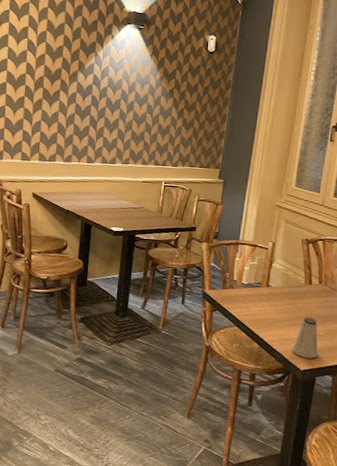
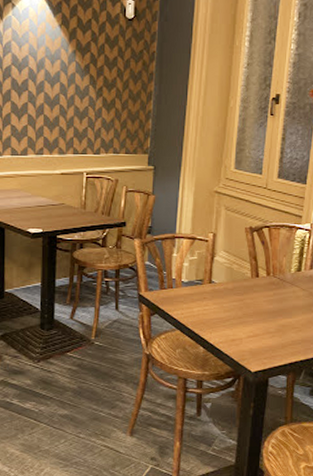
saltshaker: present [292,317,319,359] -> none [241,314,269,358]

